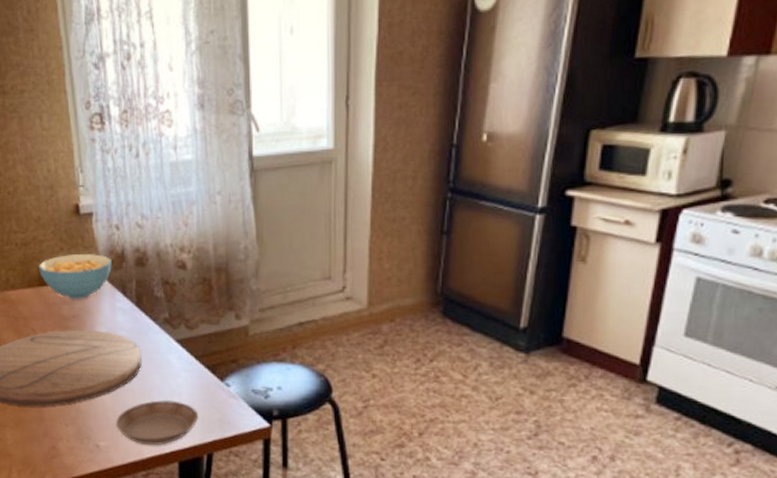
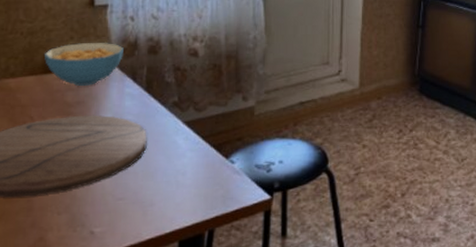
saucer: present [115,399,199,446] -> none [114,179,202,228]

